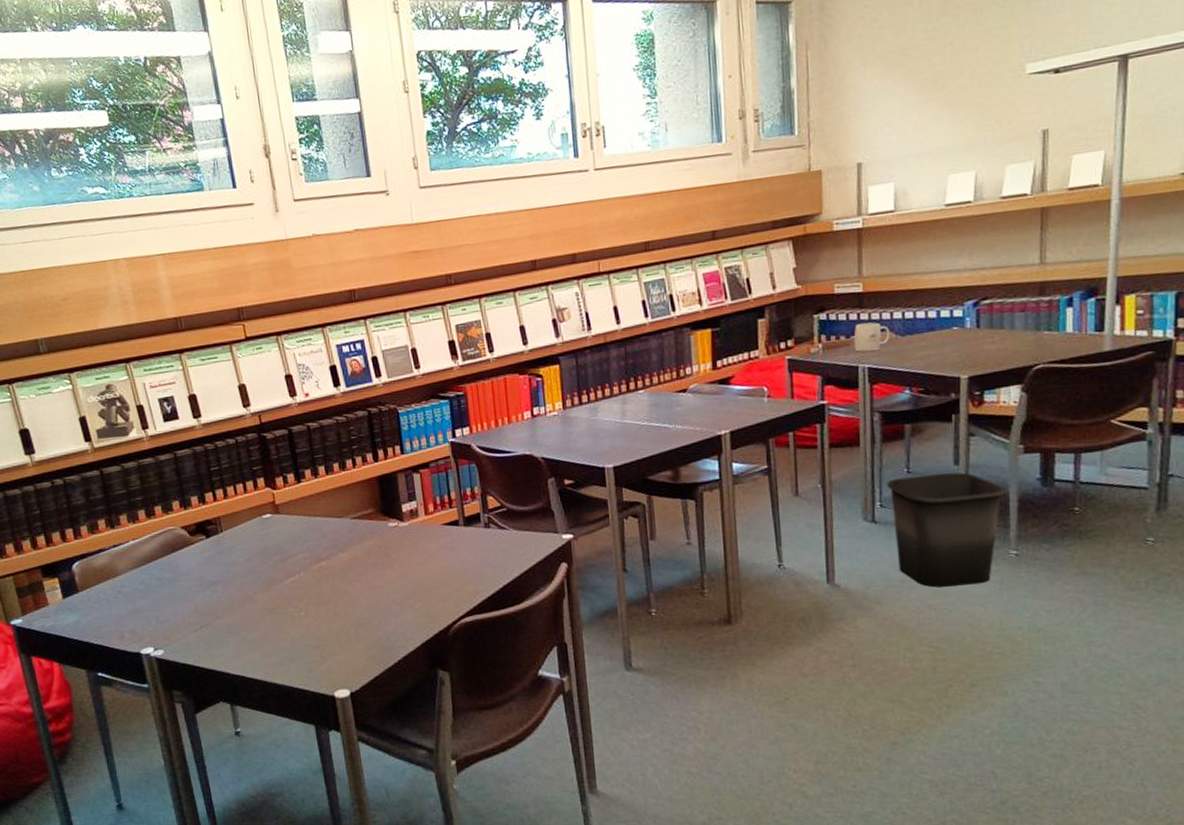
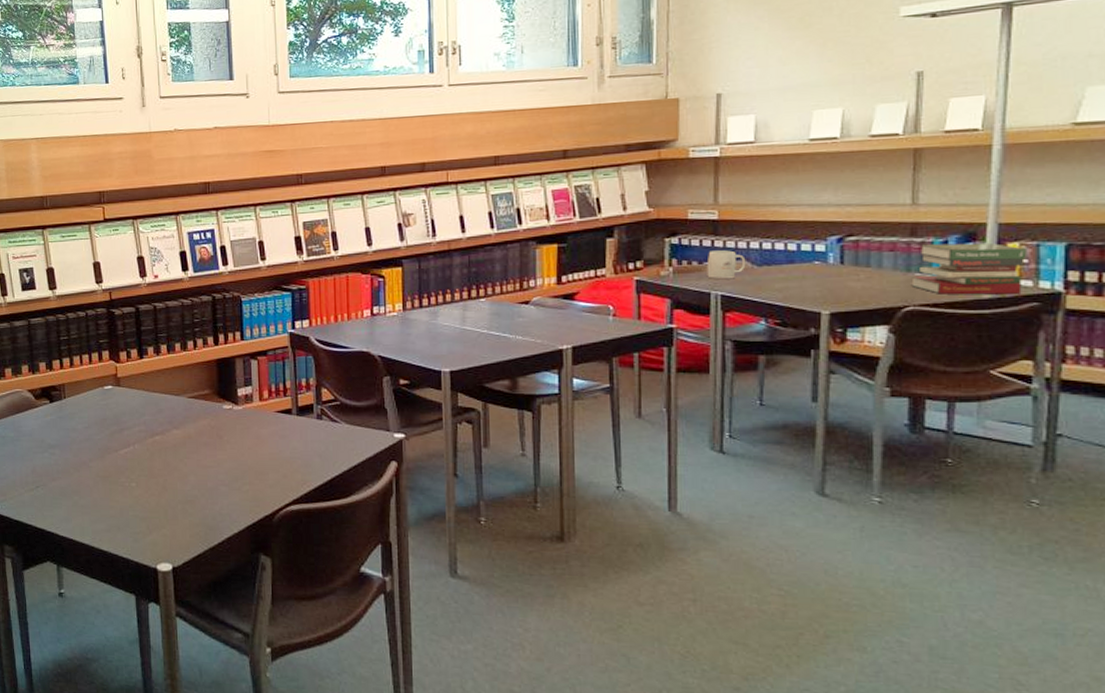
waste bin: present [887,472,1006,588] -> none [737,409,869,529]
books: none [1041,297,1142,351] -> present [911,243,1027,295]

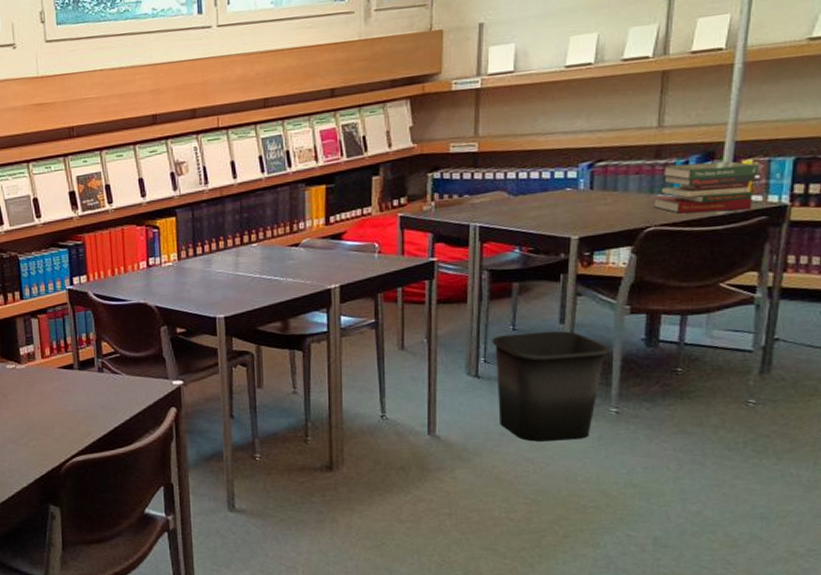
mug: present [706,250,746,280] -> none [466,182,503,212]
waste bin: none [737,409,869,529] -> present [492,330,610,442]

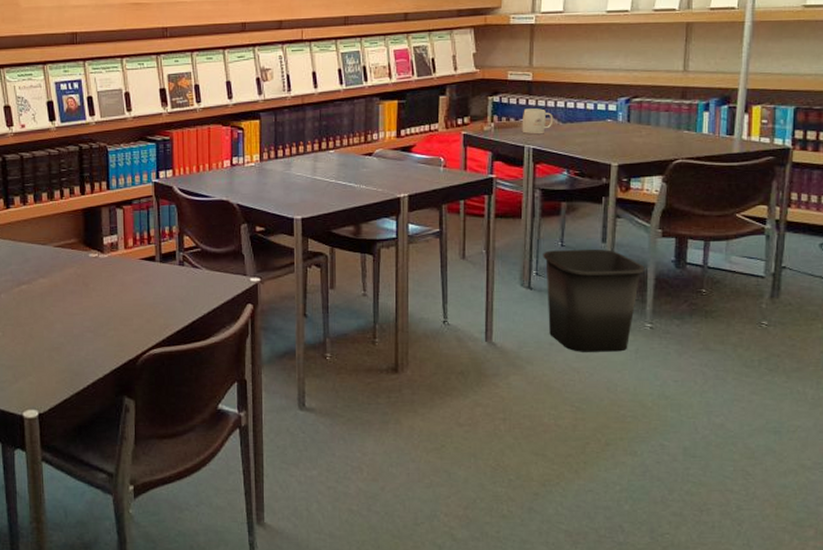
mug: none [466,182,503,212] -> present [522,108,554,135]
books: present [653,161,759,214] -> none [681,105,766,150]

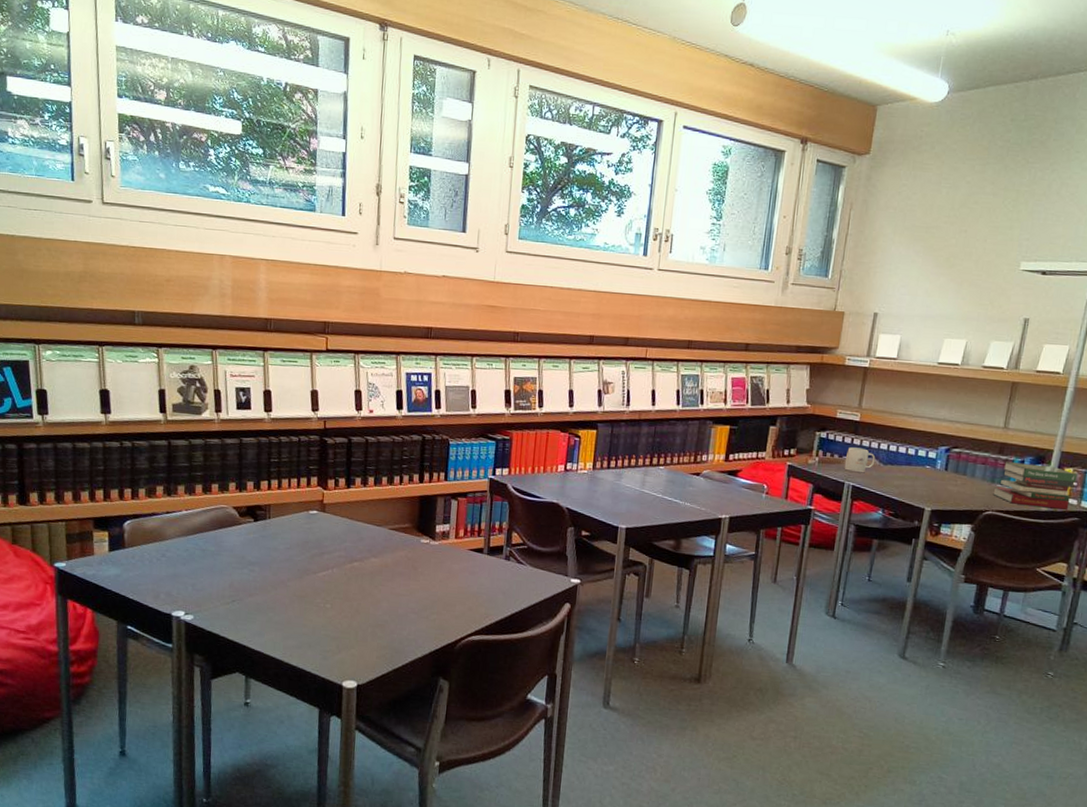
waste bin: present [543,248,645,352] -> none [847,583,945,686]
books: none [681,105,766,150] -> present [993,462,1077,510]

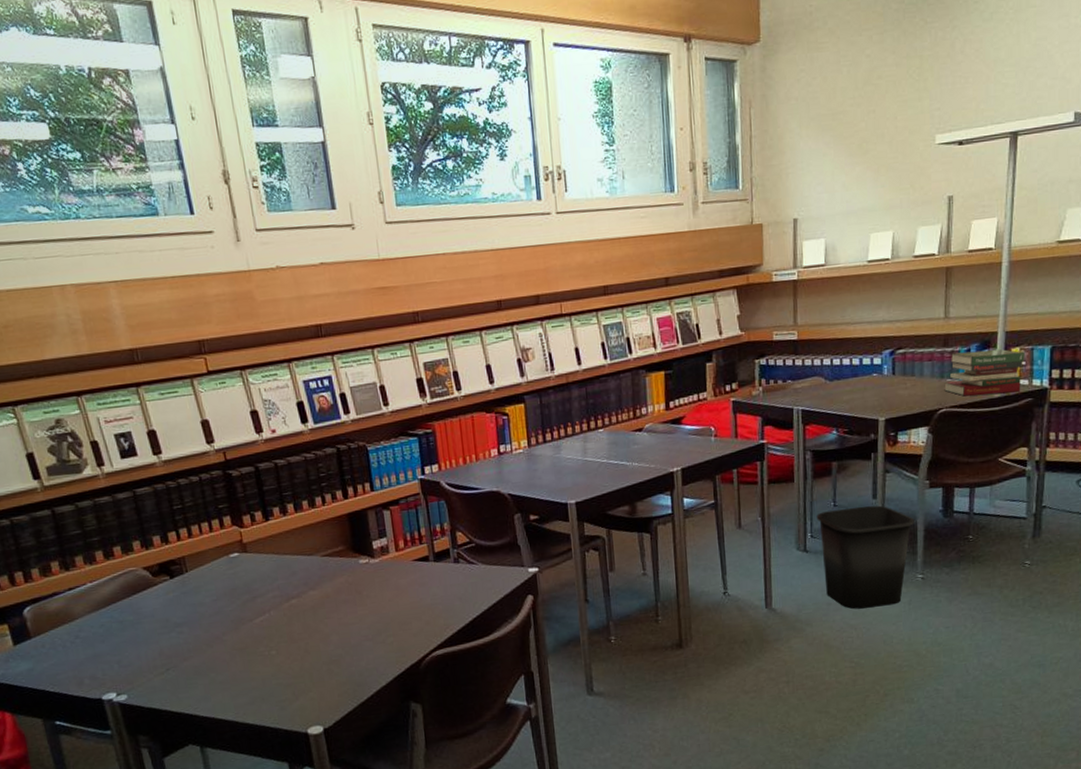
mug: present [844,447,876,473] -> none [789,368,821,396]
waste bin: none [847,583,945,686] -> present [816,505,915,609]

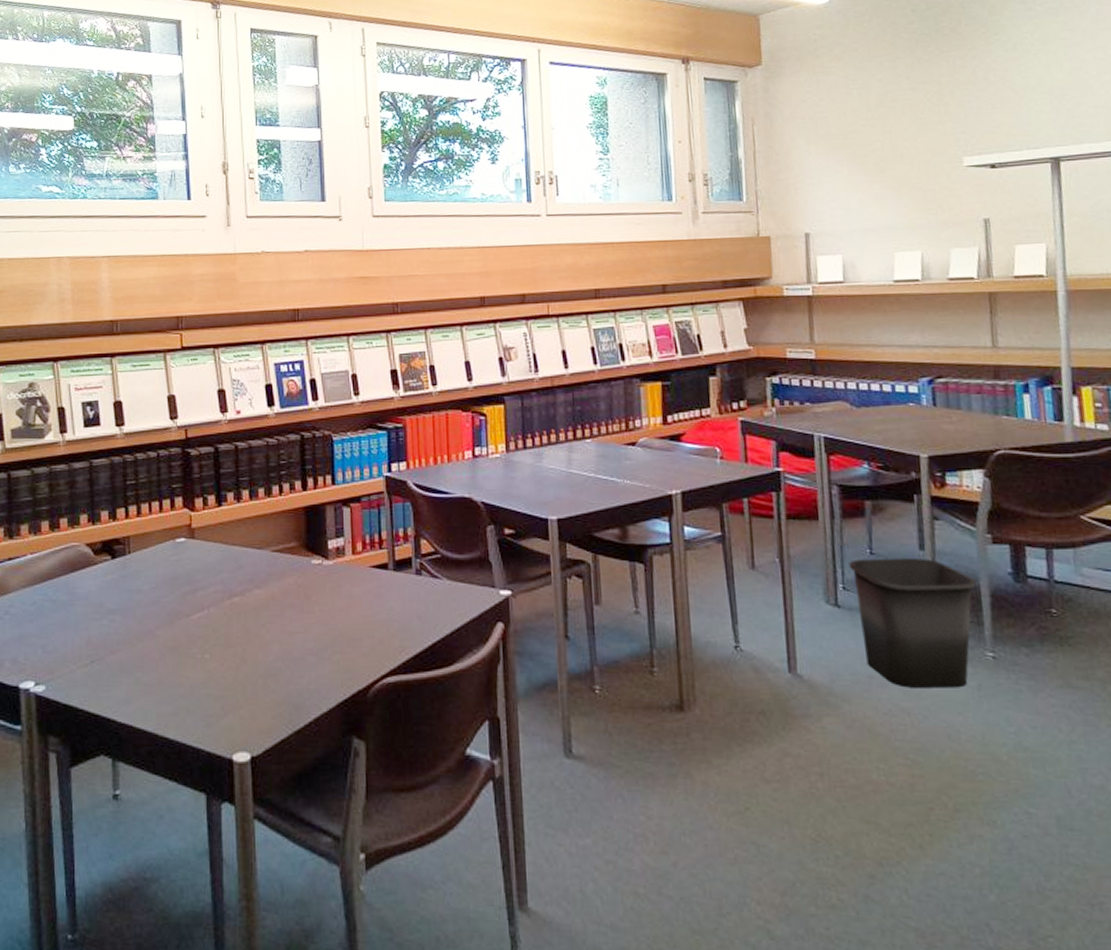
books: present [944,349,1024,397] -> none [1000,386,1100,439]

